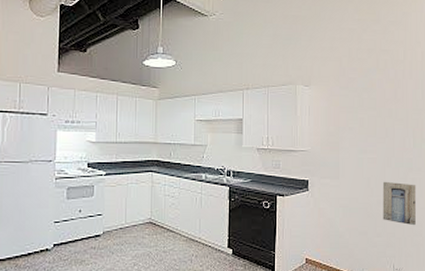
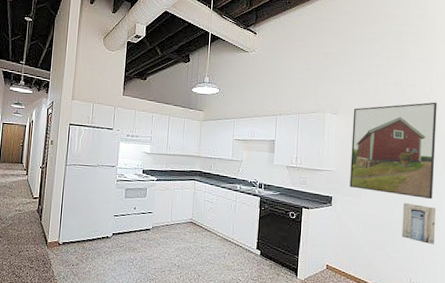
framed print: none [326,69,413,176] -> present [349,102,437,200]

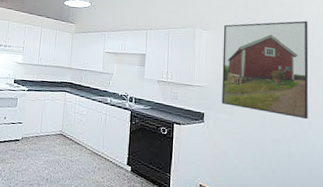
wall art: present [401,202,437,245] -> none [277,121,313,168]

